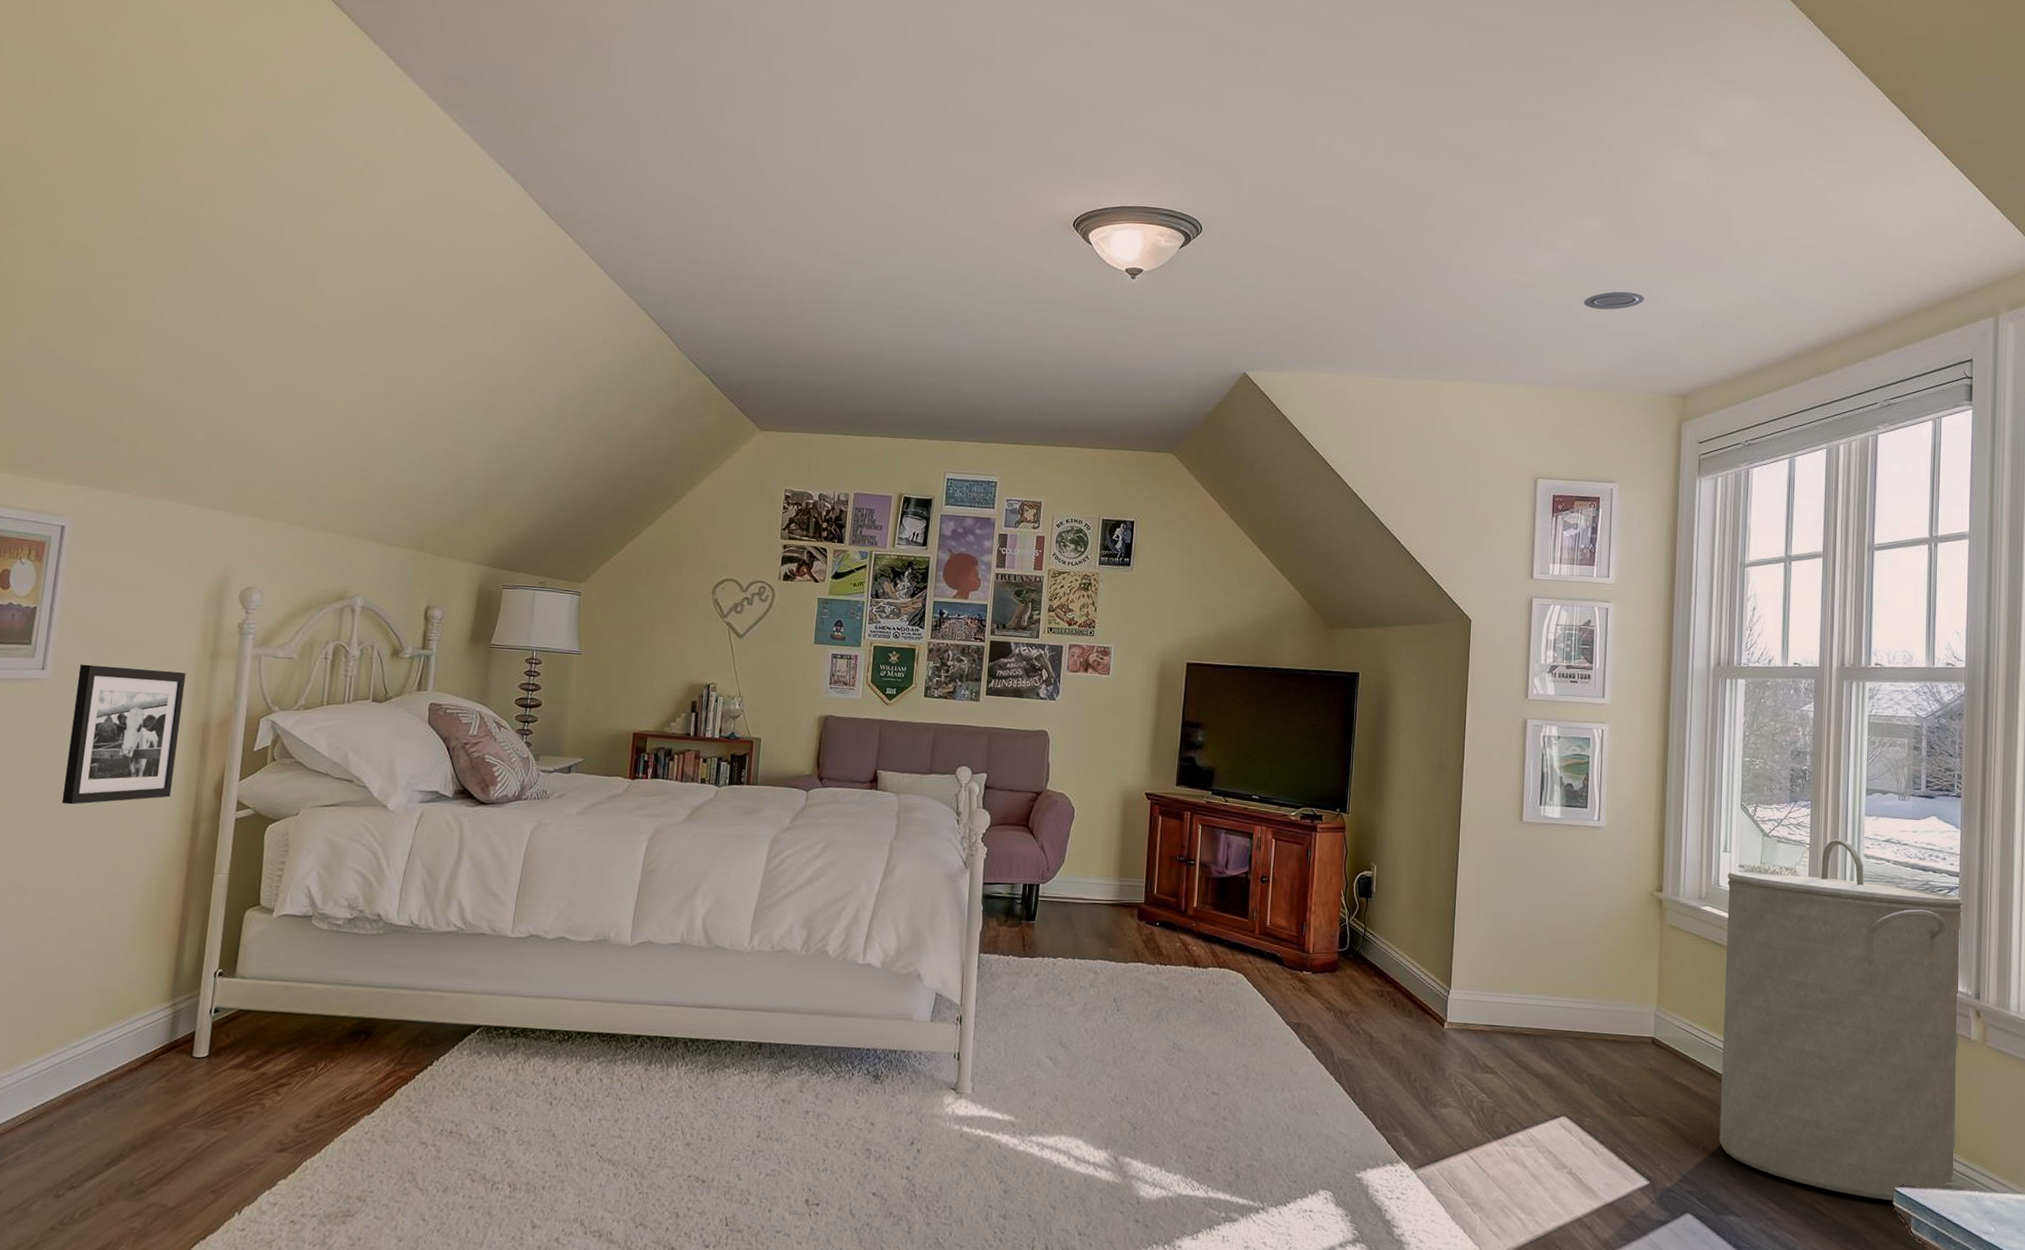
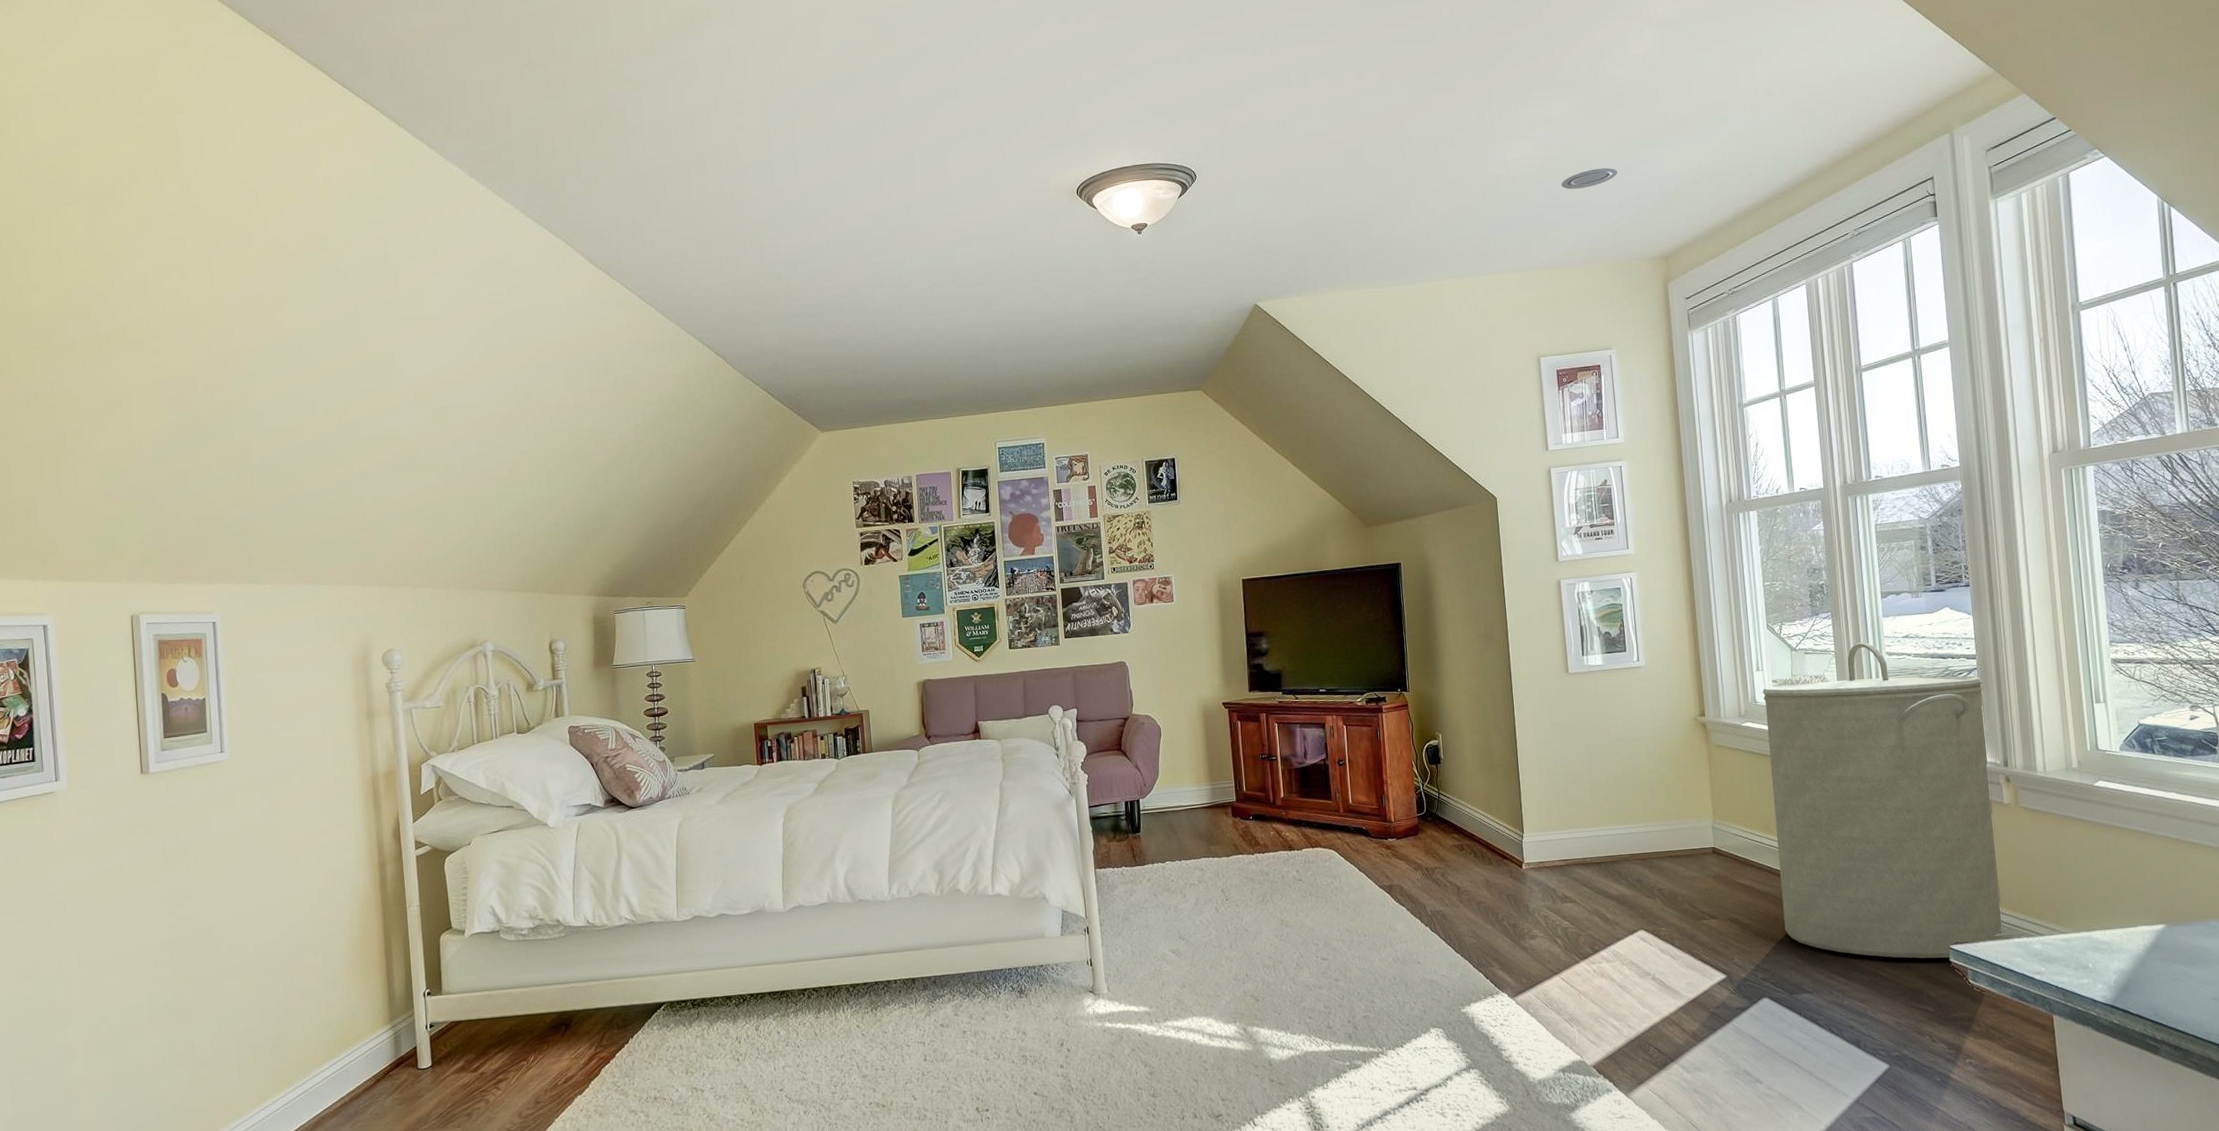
picture frame: present [61,664,186,805] -> none [253,735,356,868]

